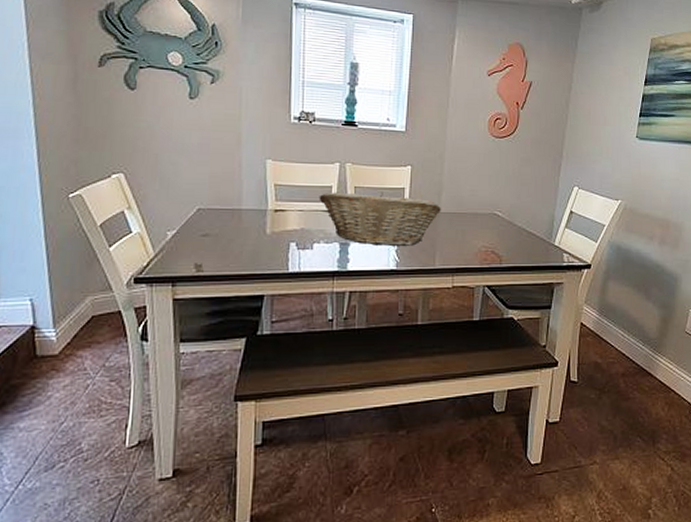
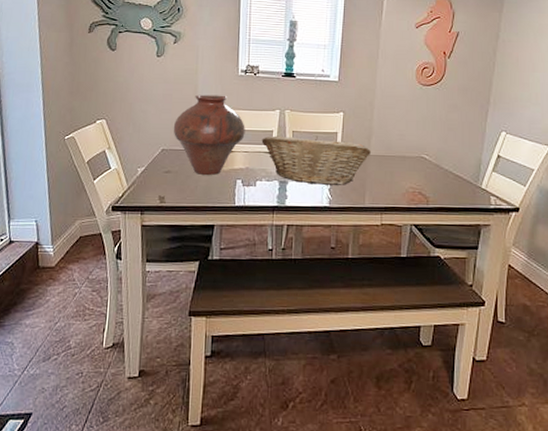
vase: none [211,144,300,238] -> present [173,94,245,175]

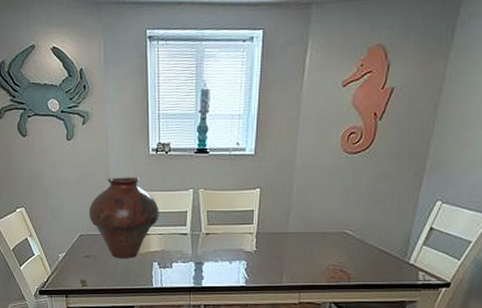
fruit basket: present [261,135,372,185] -> none [176,214,290,265]

